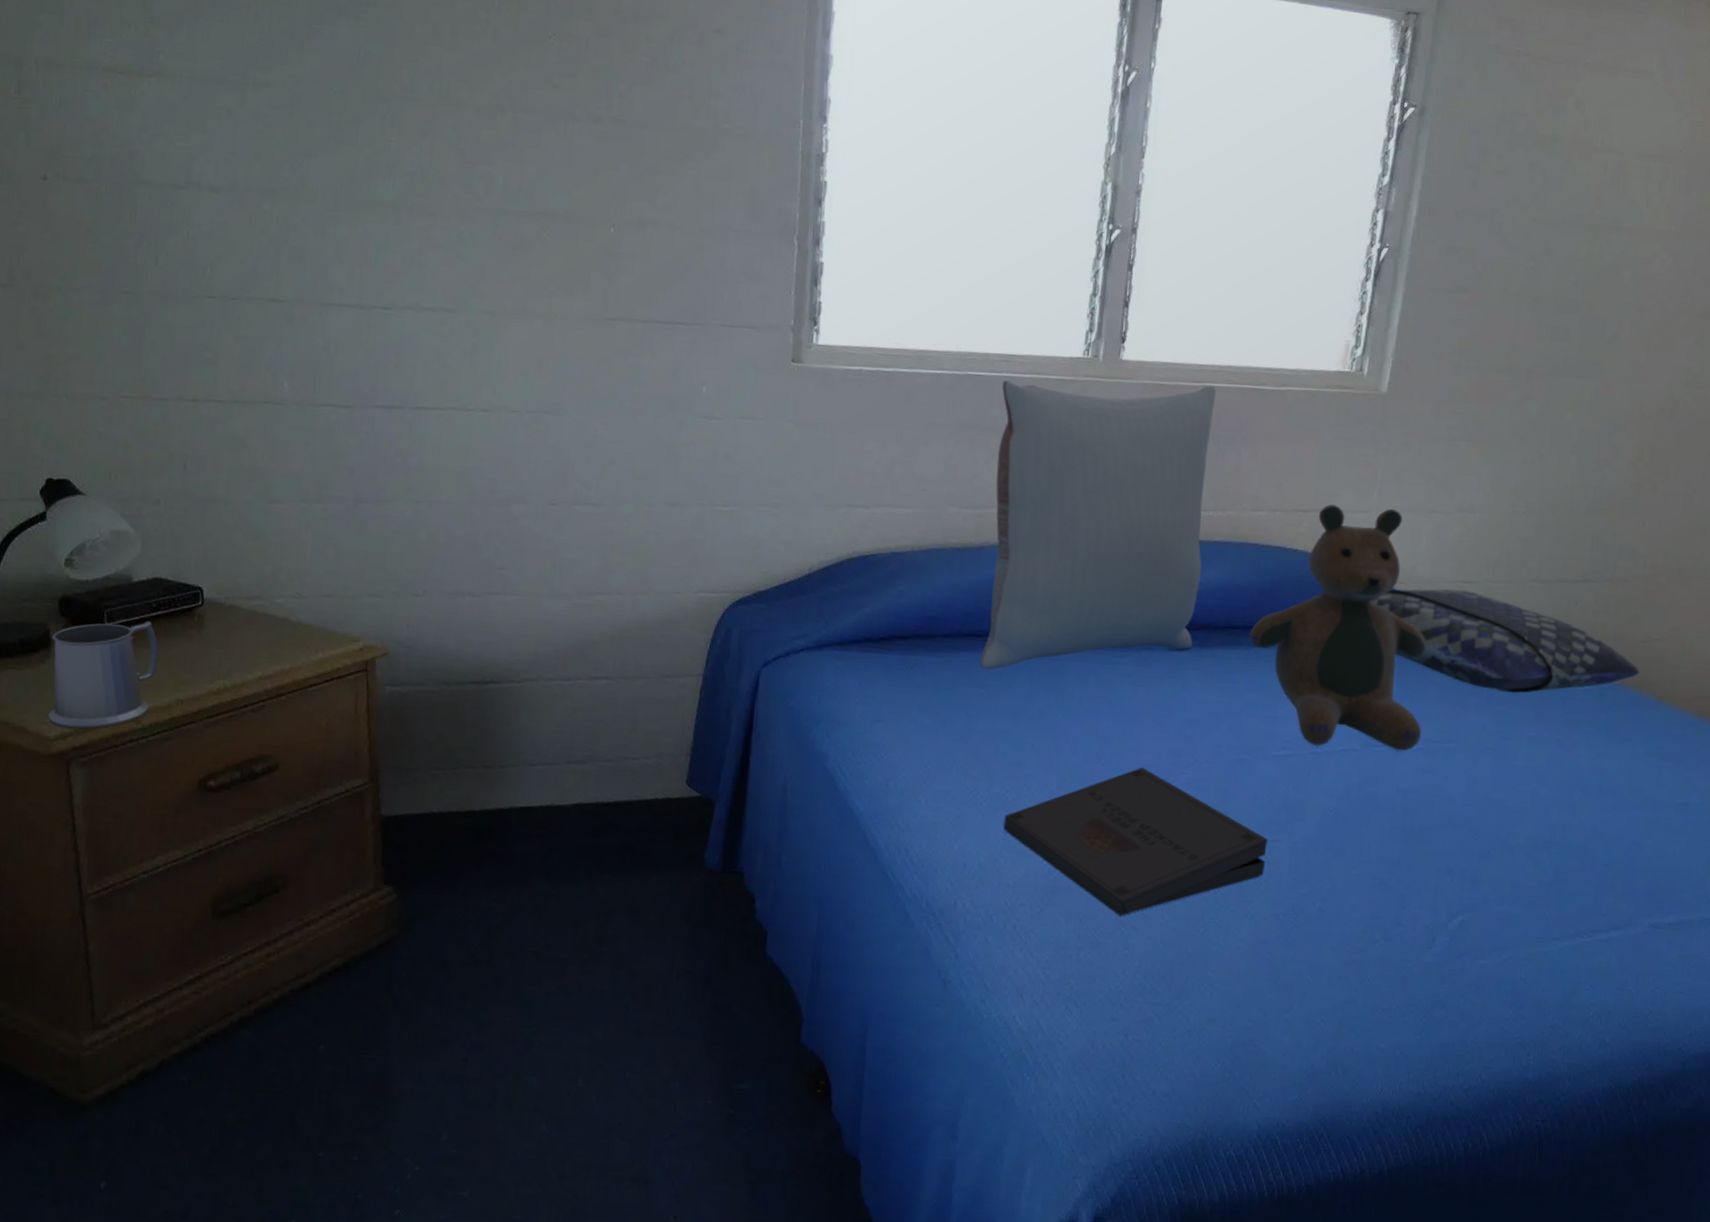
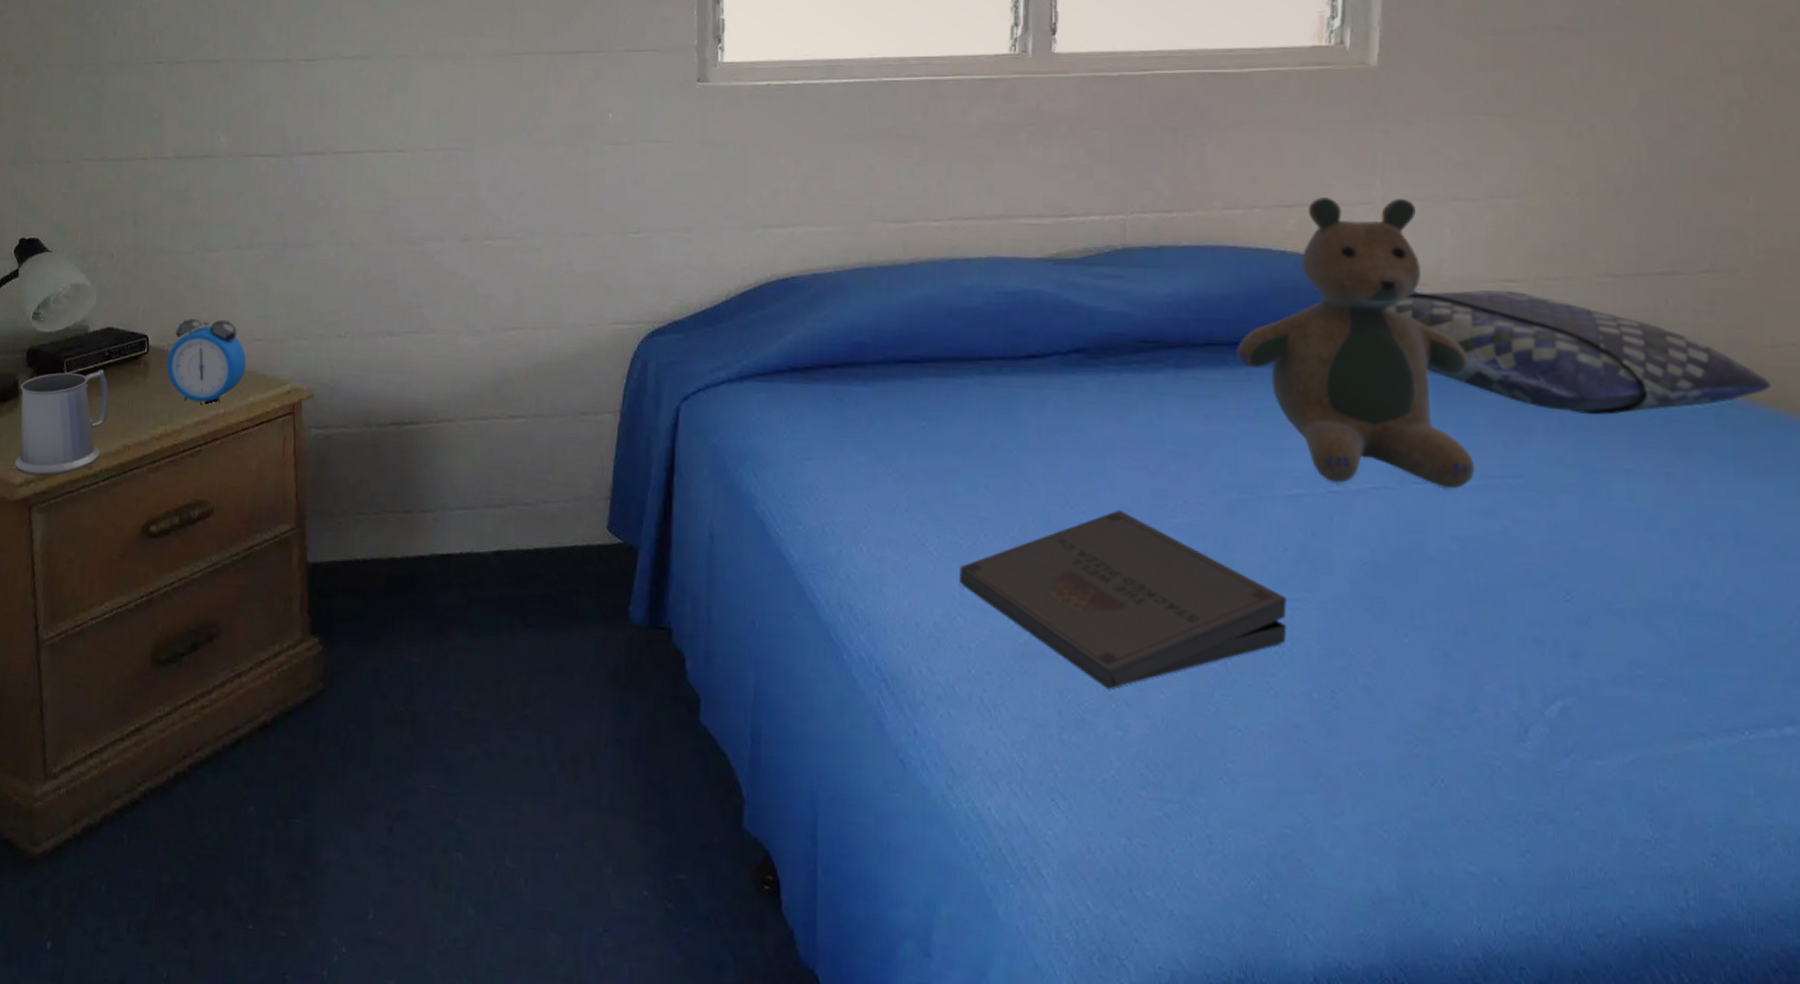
alarm clock: none [224,571,315,659] -> present [166,318,246,403]
pillow: present [980,380,1217,671] -> none [919,73,1170,400]

